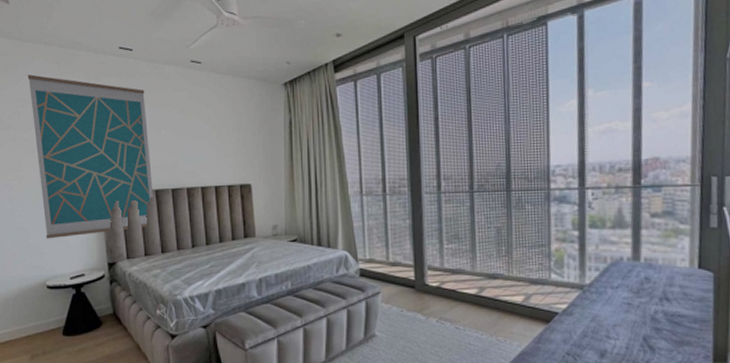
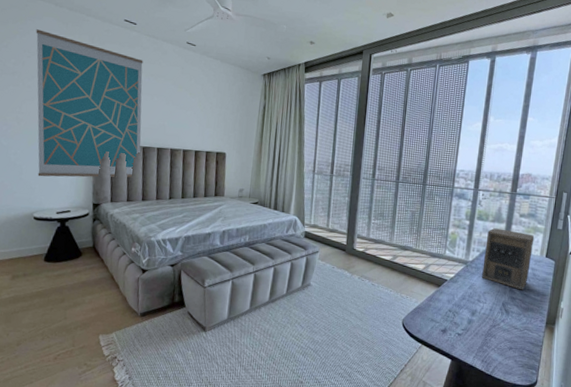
speaker: none [606,236,677,317] -> present [482,228,535,291]

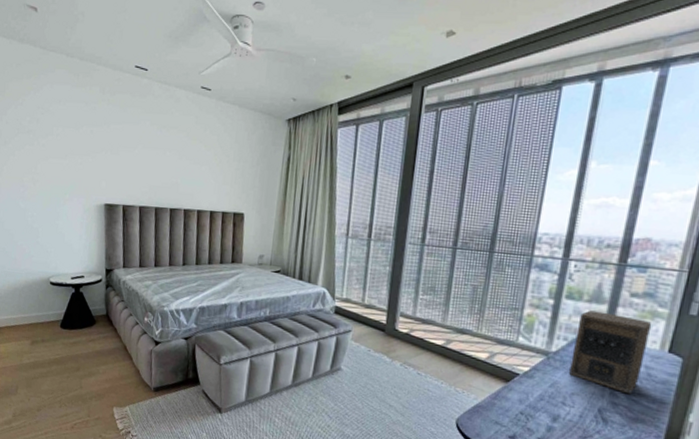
wall art: present [36,29,143,178] -> none [48,83,155,242]

